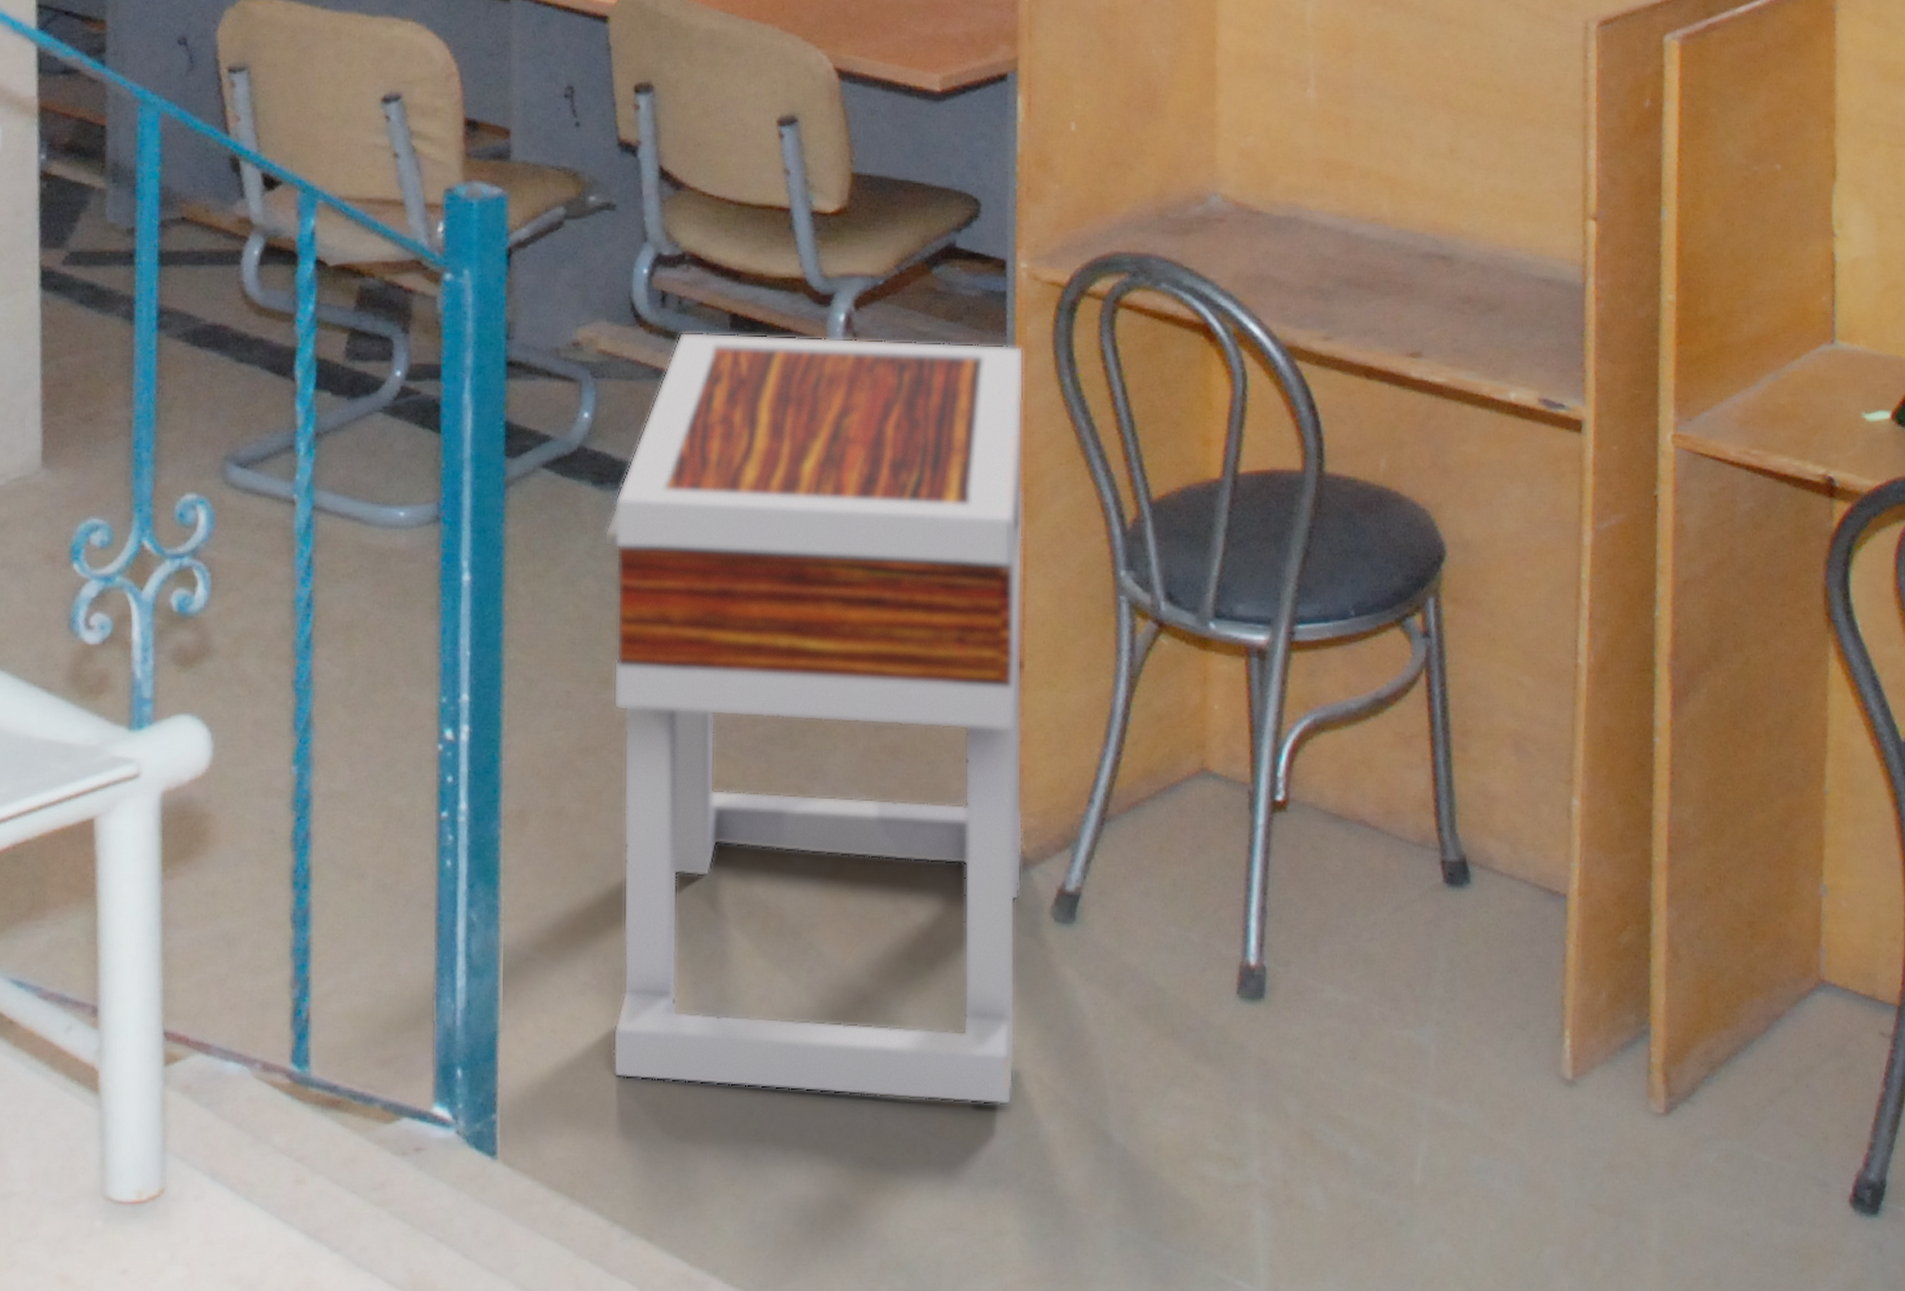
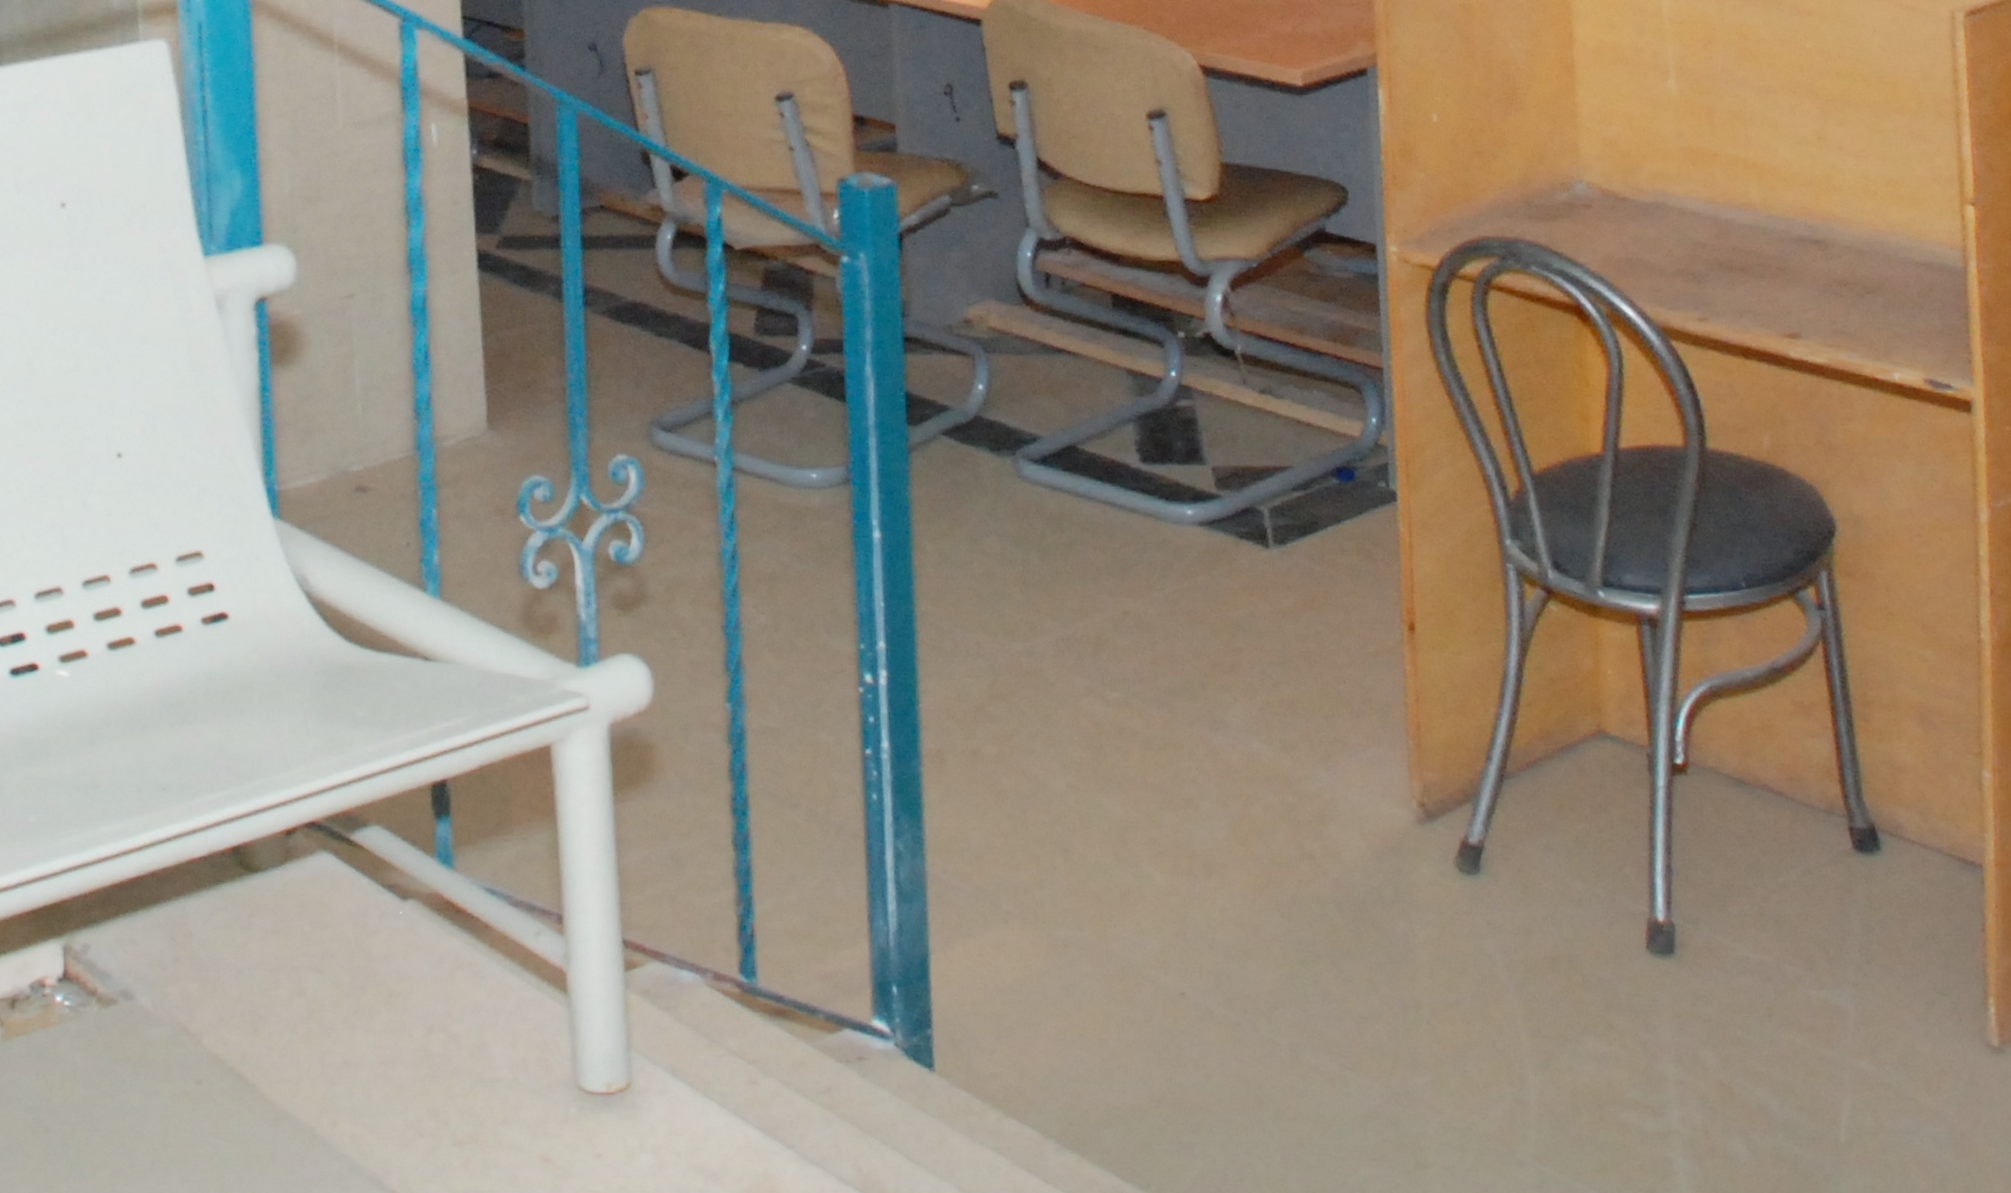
side table: present [604,332,1024,1106] -> none [1003,311,1428,1045]

